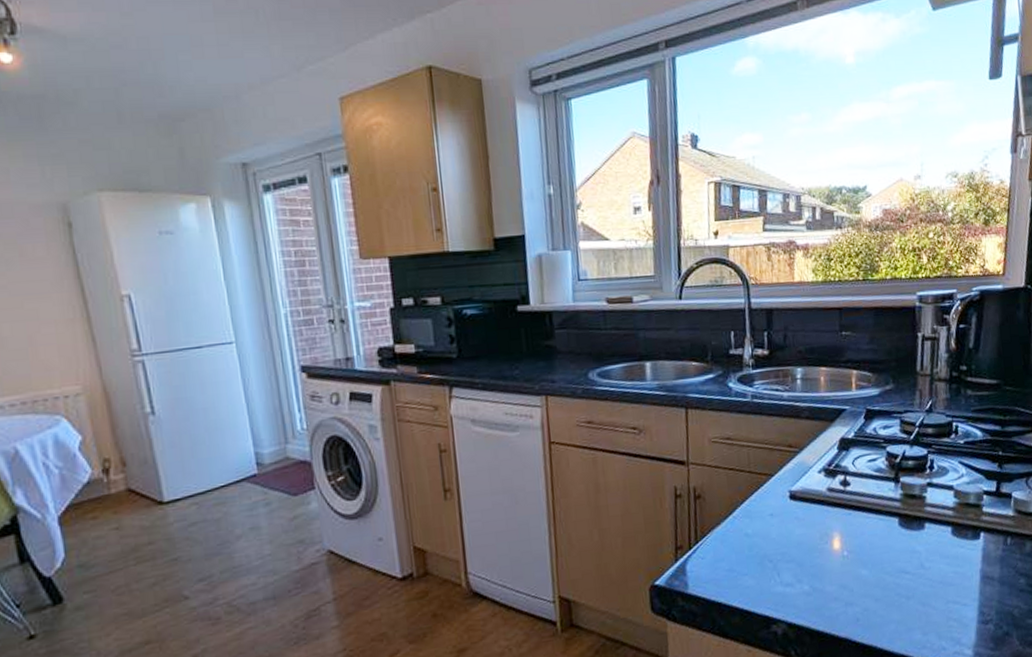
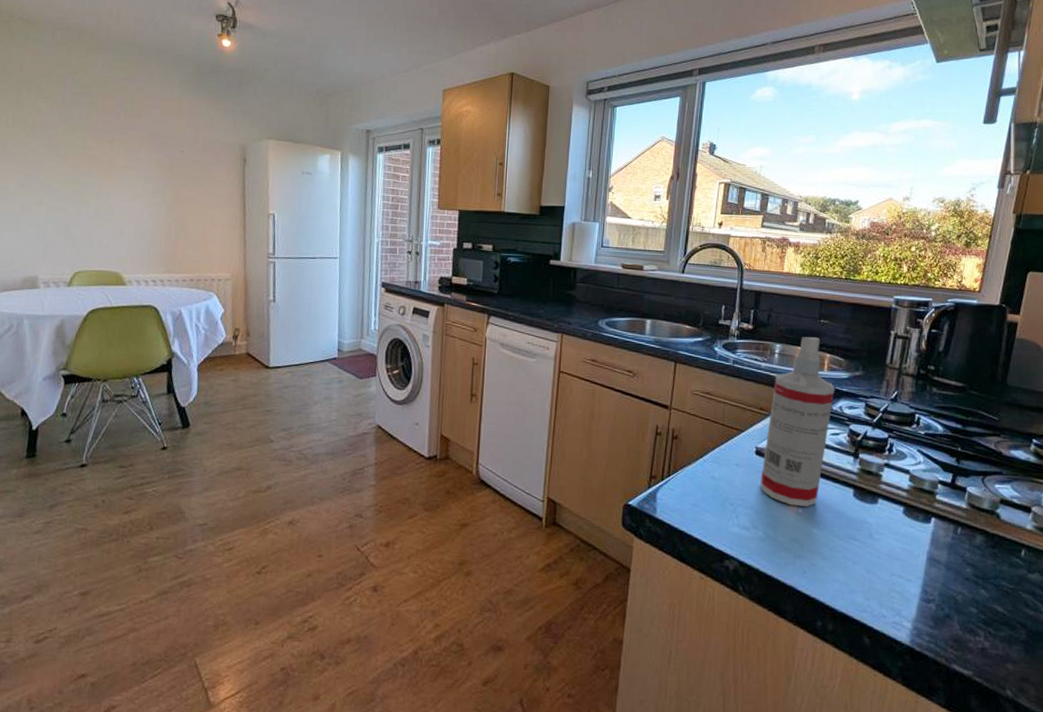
spray bottle: none [798,353,867,549] -> present [761,337,835,508]

